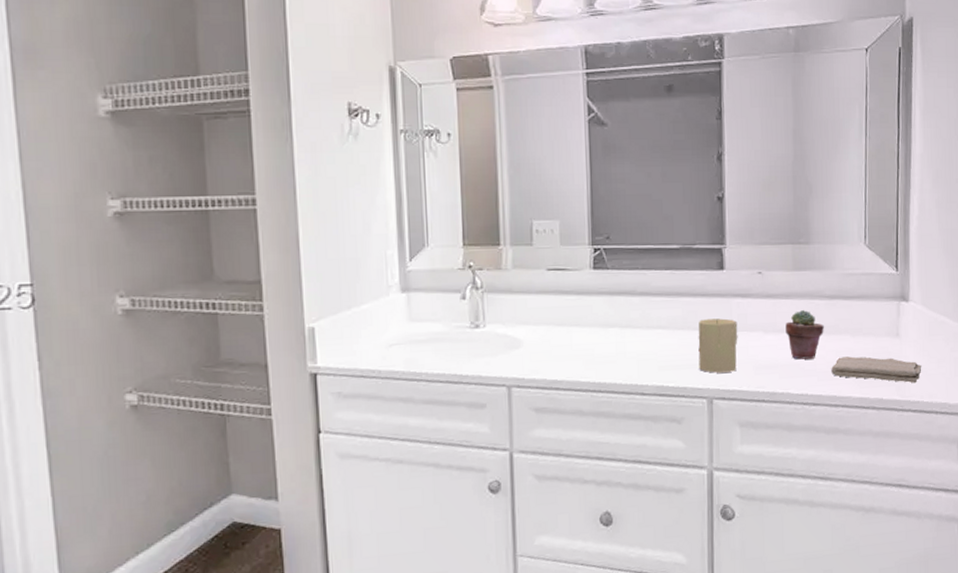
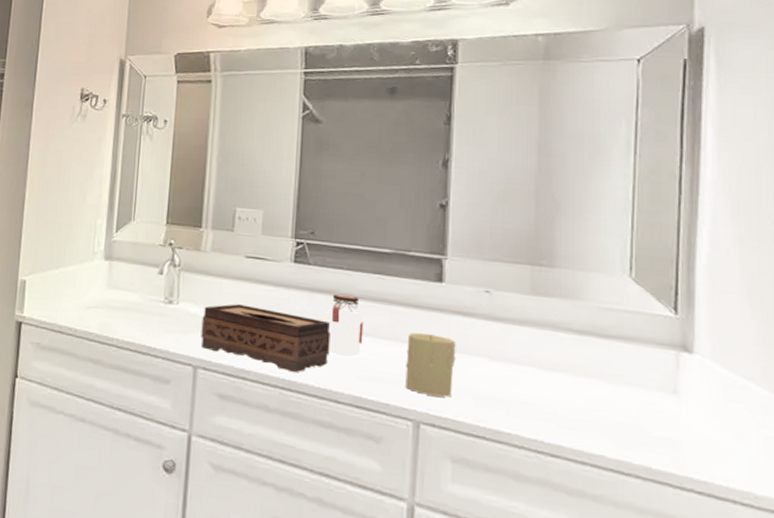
tissue box: none [510,317,633,375] -> present [201,304,331,373]
jar: none [627,294,661,352] -> present [327,294,364,358]
potted succulent: present [785,310,825,360] -> none [517,341,571,401]
washcloth: present [831,356,922,383] -> none [577,405,712,457]

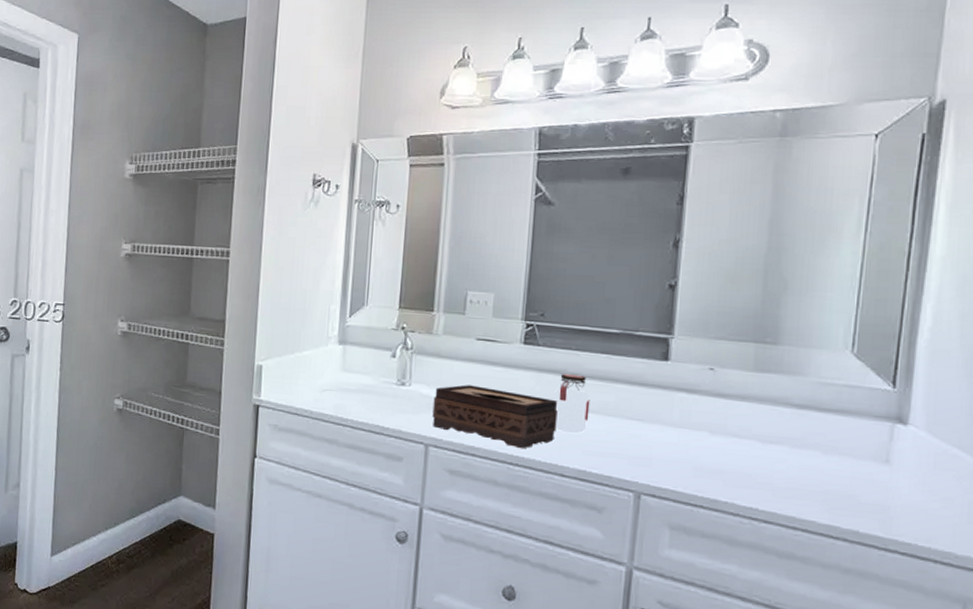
candle: present [405,332,456,397] -> none [628,409,679,470]

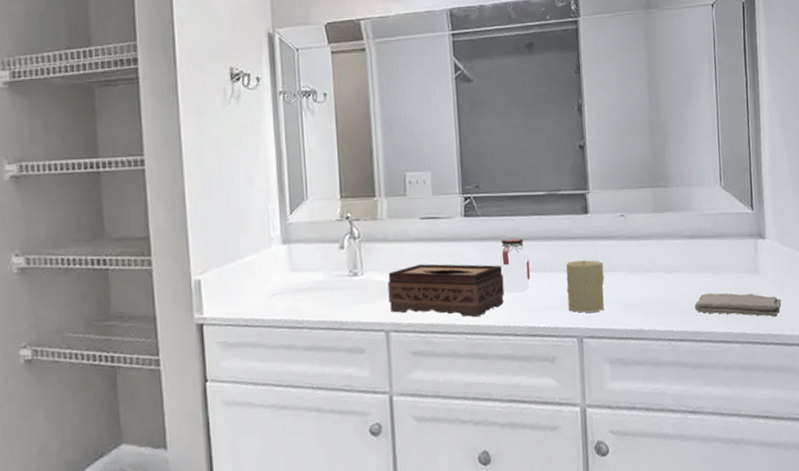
candle: none [628,409,679,470] -> present [566,260,605,313]
washcloth: none [791,475,919,521] -> present [695,293,782,317]

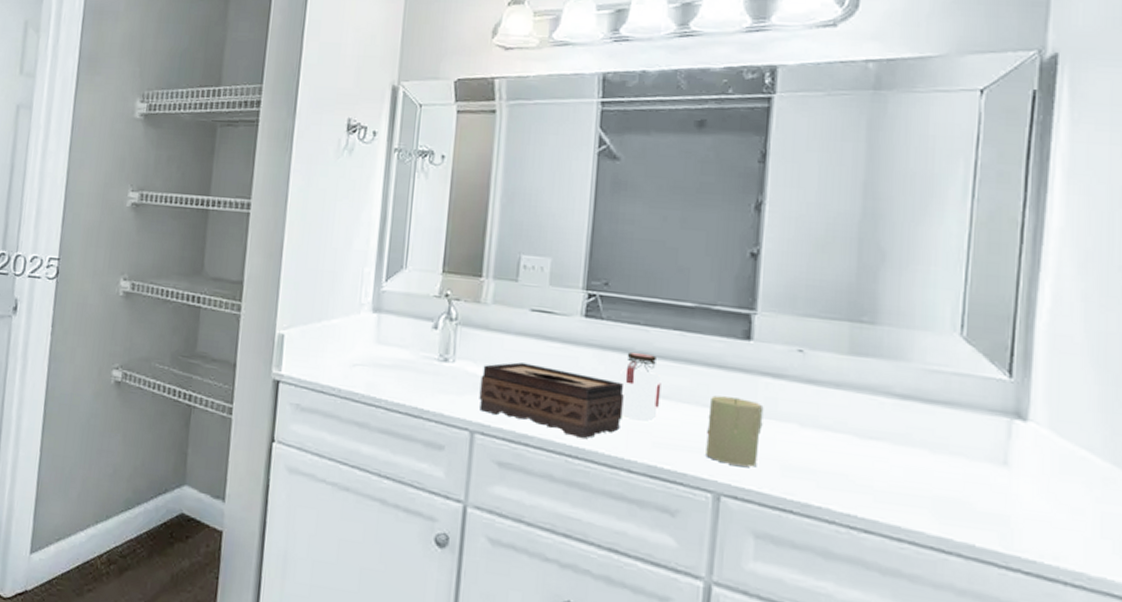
washcloth: present [695,293,782,317] -> none [895,477,1044,534]

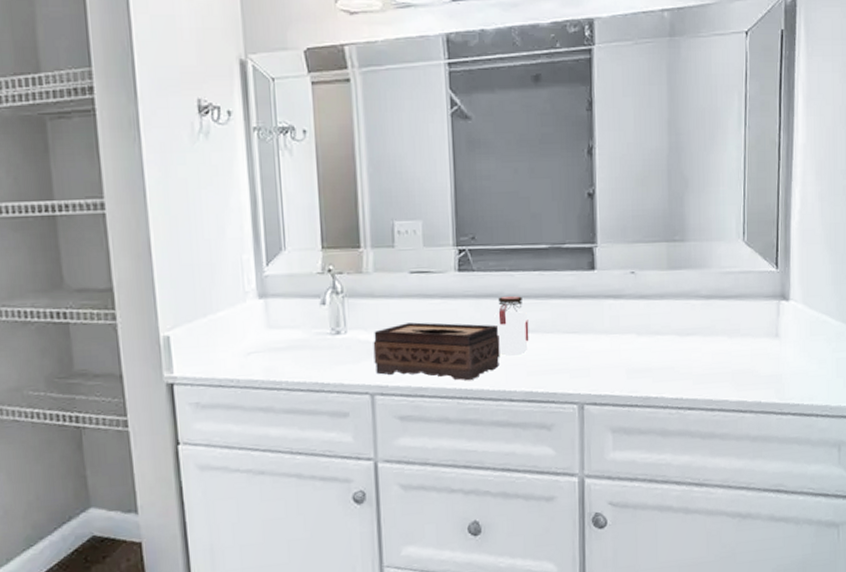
candle: present [706,395,764,467] -> none [568,321,610,378]

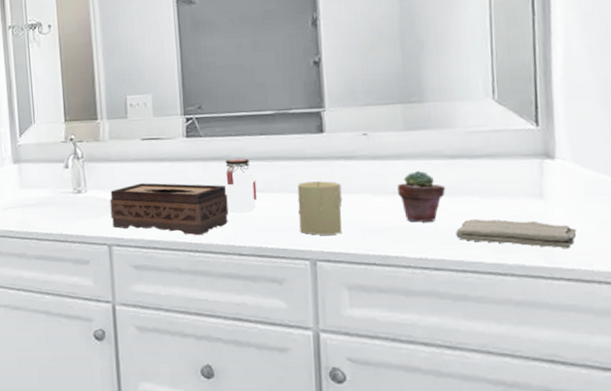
candle: none [568,321,610,378] -> present [297,181,343,235]
potted succulent: none [659,311,701,363] -> present [397,171,446,222]
washcloth: none [707,358,802,385] -> present [456,219,577,248]

